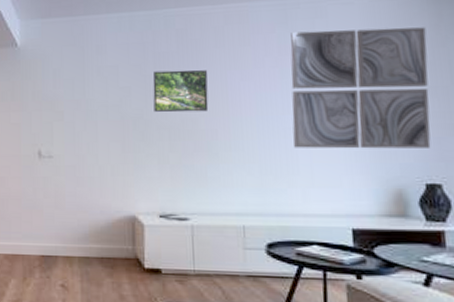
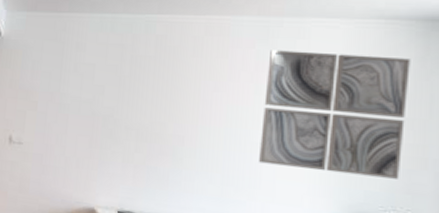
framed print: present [152,69,209,113] -> none [124,73,181,118]

